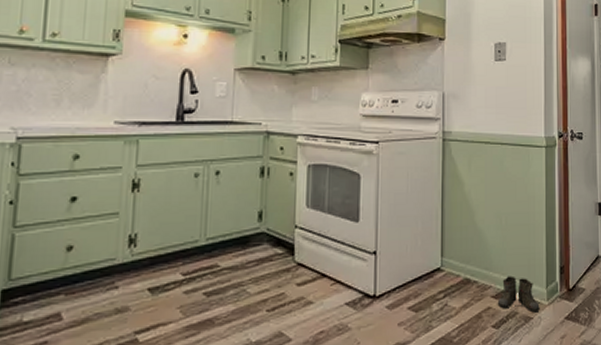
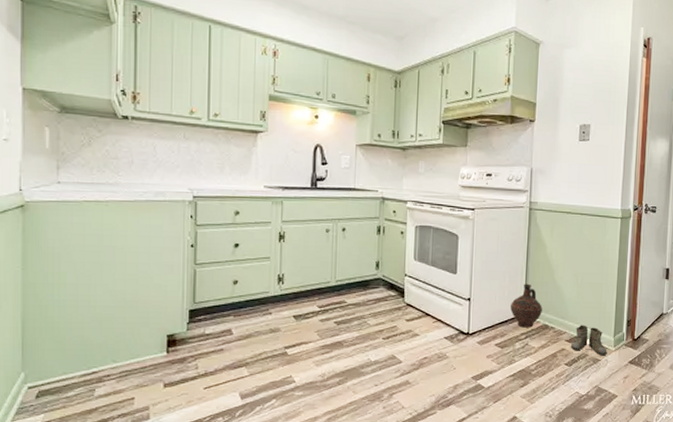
ceramic jug: none [425,229,462,284] -> present [510,284,542,328]

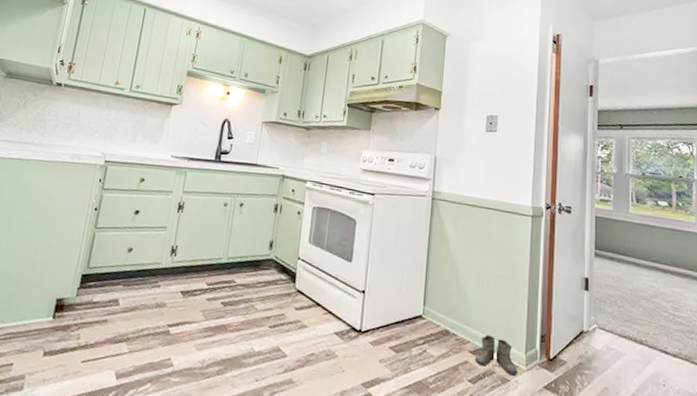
ceramic jug: present [510,284,542,328] -> none [408,280,443,332]

